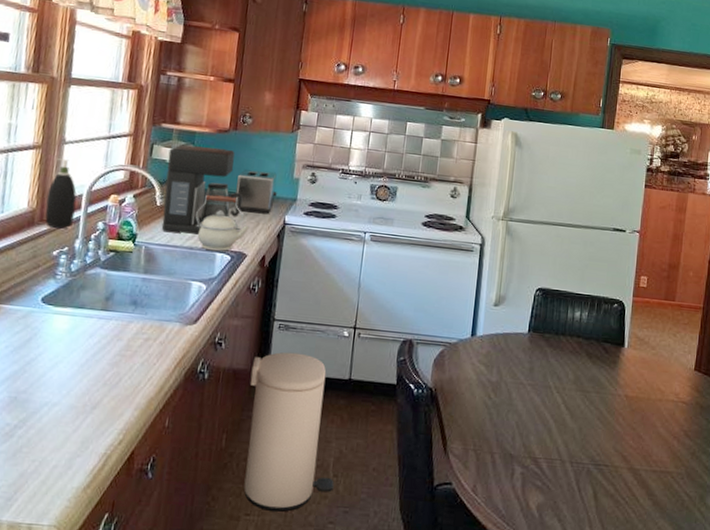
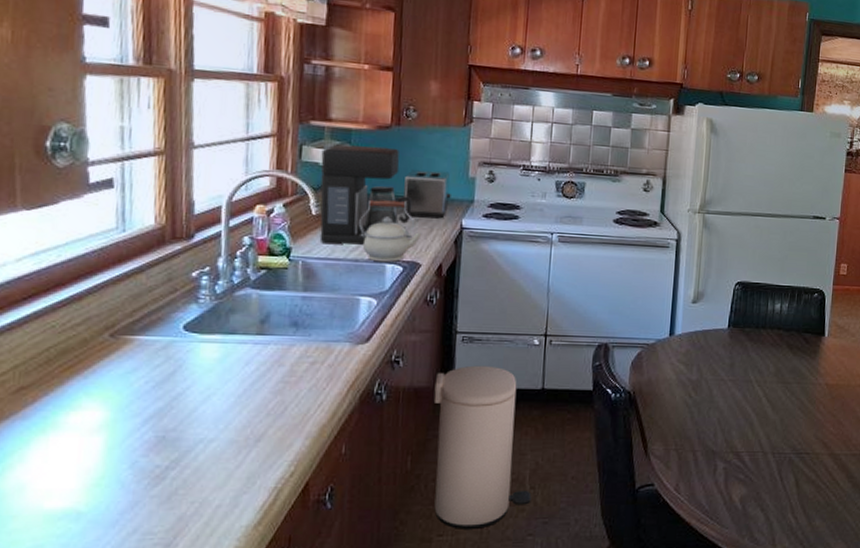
soap dispenser: present [45,158,77,229] -> none [177,166,215,246]

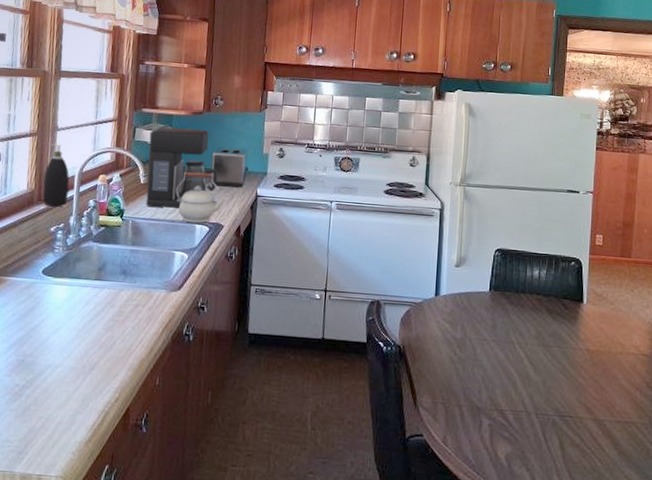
soap dispenser: none [177,166,215,246] -> present [42,144,70,207]
pedal bin: present [433,365,532,529] -> none [229,314,313,463]

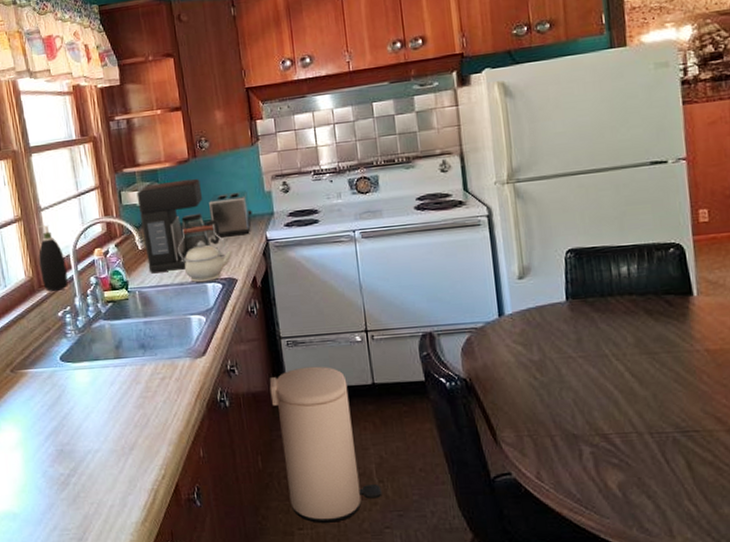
pedal bin: none [229,314,313,463] -> present [269,366,382,523]

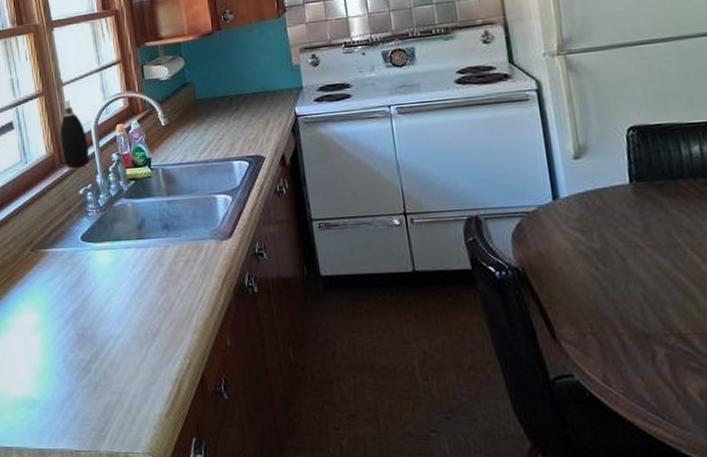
coffee maker: present [136,179,220,273] -> none [159,52,247,150]
kettle: present [178,223,233,283] -> none [202,98,260,161]
toaster: present [208,190,252,238] -> none [233,63,280,114]
pedal bin: present [269,366,382,523] -> none [300,251,427,423]

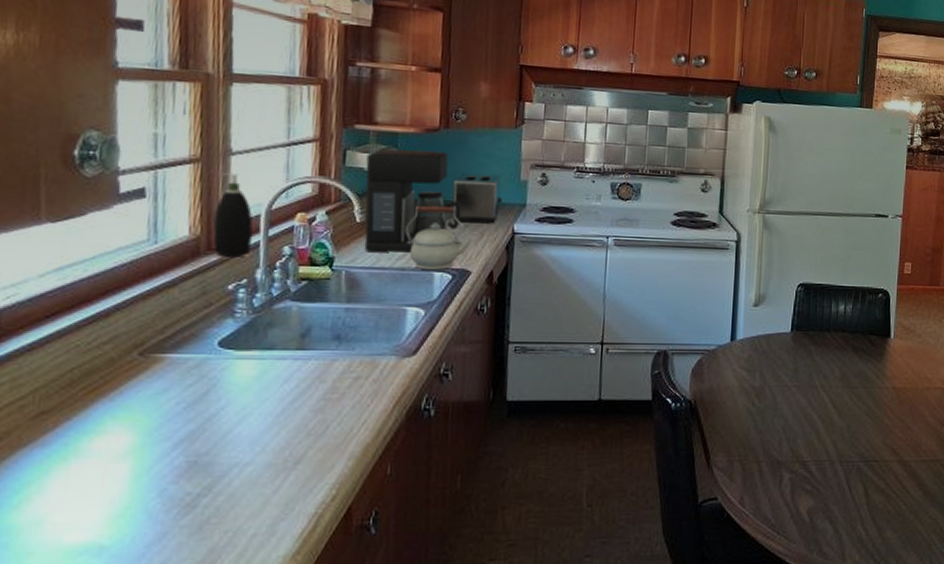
coffee maker: none [159,52,247,150] -> present [364,148,462,253]
kettle: none [202,98,260,161] -> present [406,205,472,271]
toaster: none [233,63,280,114] -> present [452,173,502,223]

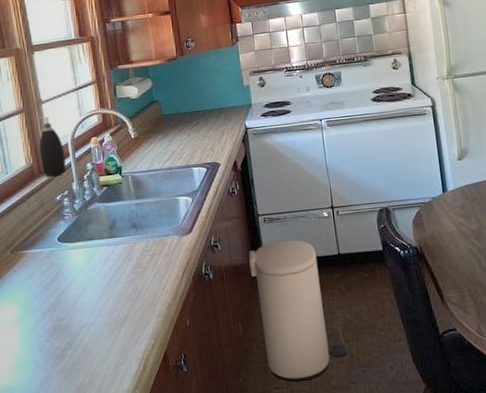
coffee maker: present [364,148,462,253] -> none [130,74,205,159]
kettle: present [406,205,472,271] -> none [167,114,216,167]
toaster: present [452,173,502,223] -> none [194,84,233,127]
pedal bin: none [484,377,589,552] -> present [248,239,348,382]

